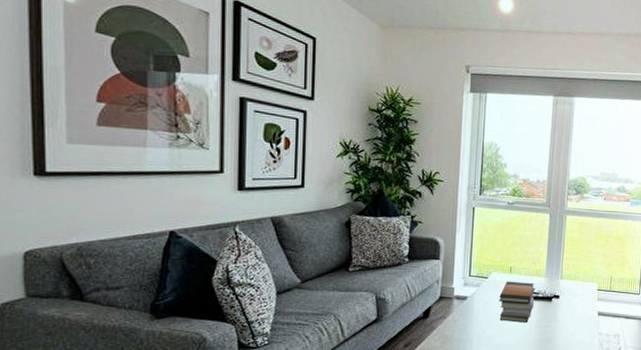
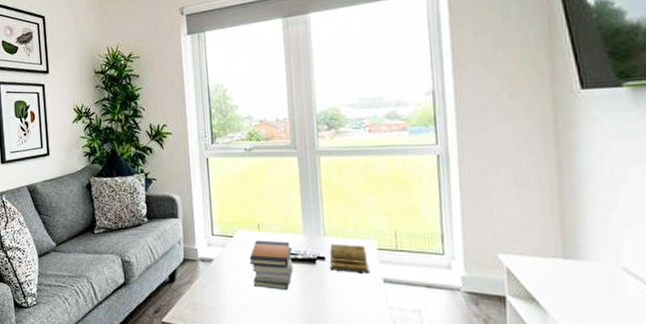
book: none [562,285,591,309] -> present [329,243,371,274]

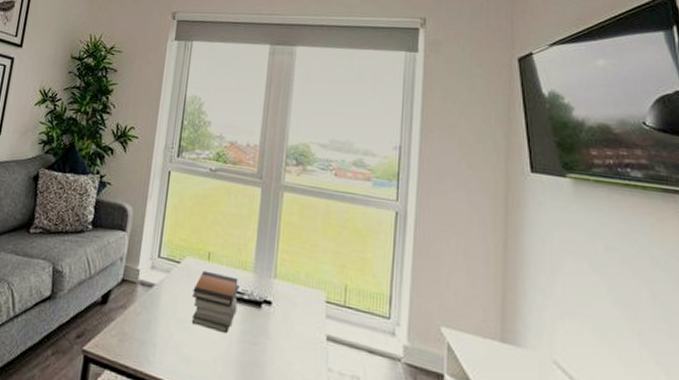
book: present [329,243,371,274] -> none [274,287,316,328]

